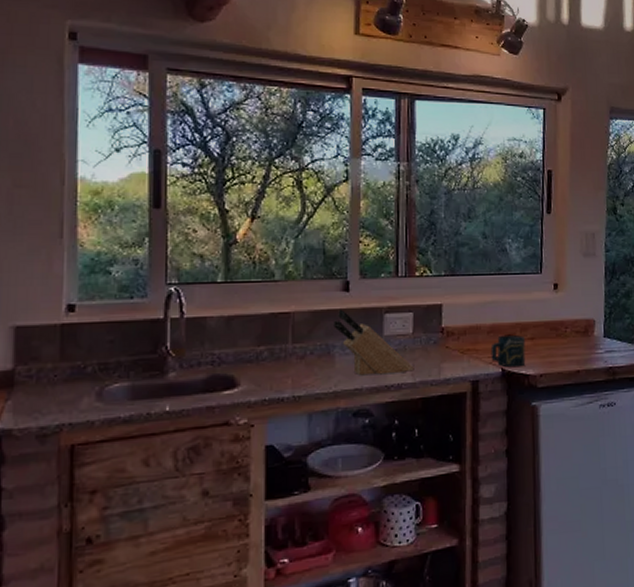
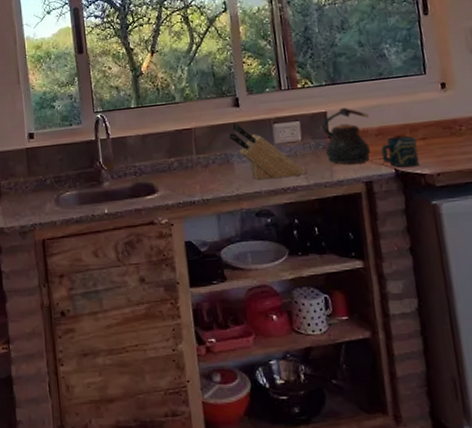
teapot: none [435,301,483,362] -> present [322,108,370,165]

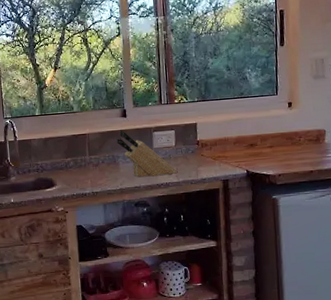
teapot: present [322,108,370,165] -> none [192,120,230,166]
cup: present [380,136,420,168] -> none [237,144,266,170]

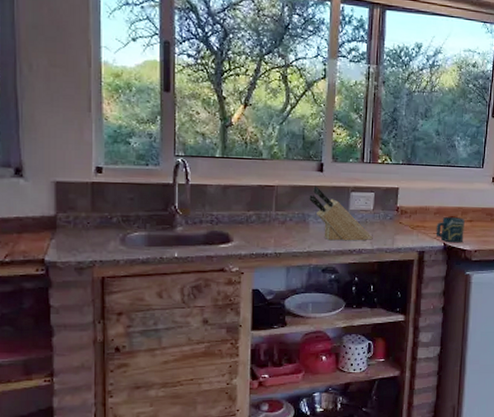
cup: none [237,144,266,170] -> present [435,216,465,243]

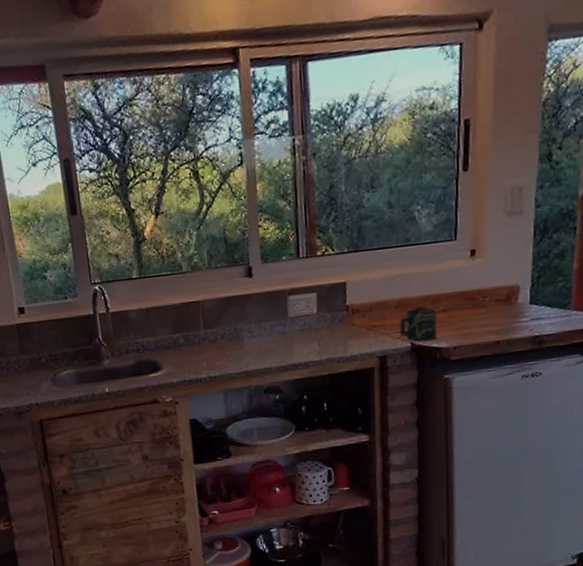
knife block: present [309,185,373,241] -> none [240,294,320,356]

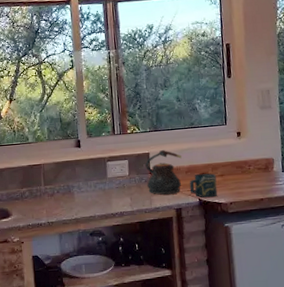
teapot: none [340,277,390,339] -> present [145,150,182,195]

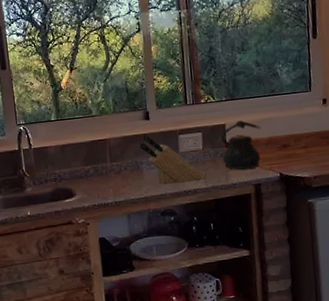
knife block: none [71,160,132,207] -> present [139,133,206,184]
cup: present [189,173,218,198] -> none [269,145,301,172]

